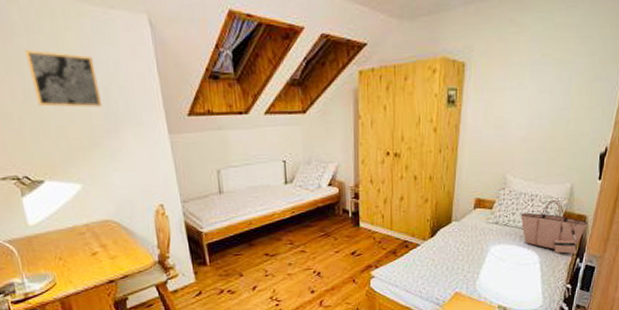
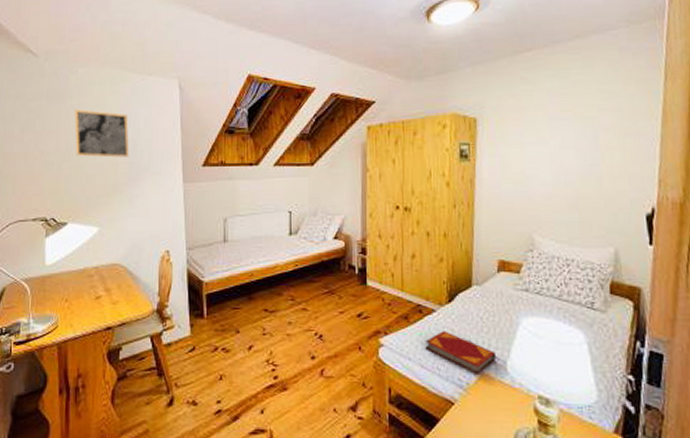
hardback book: none [410,261,468,294] -> present [425,331,497,374]
tote bag: present [520,200,588,254] -> none [555,267,644,334]

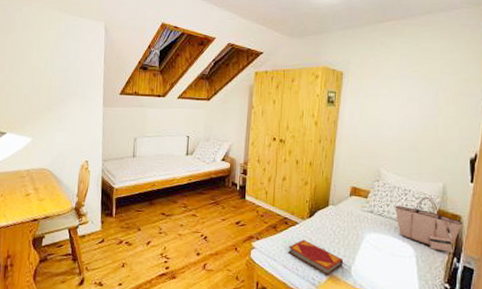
wall art: present [74,109,129,158] -> none [16,41,61,83]
tote bag: none [555,267,644,334] -> present [395,197,463,252]

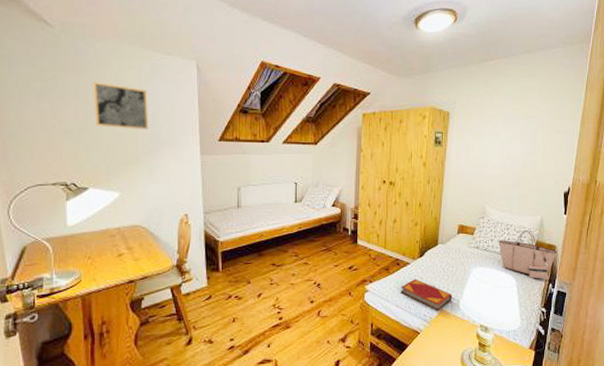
wall art: none [16,41,61,83] -> present [93,82,149,130]

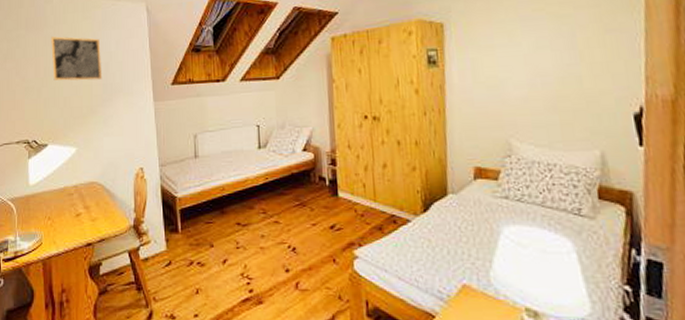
hardback book: present [400,279,453,311] -> none [401,241,478,286]
tote bag: present [498,230,557,279] -> none [537,171,637,242]

